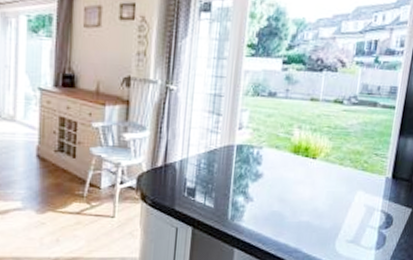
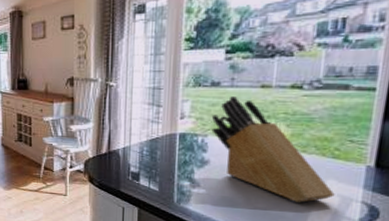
knife block: none [266,108,363,213] -> present [211,97,335,202]

